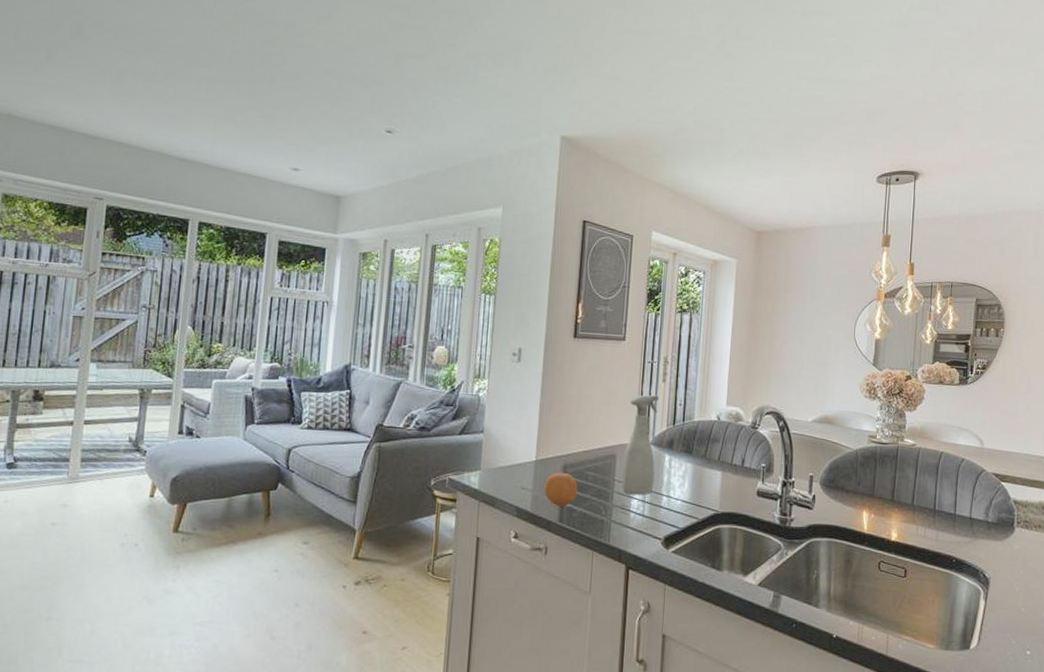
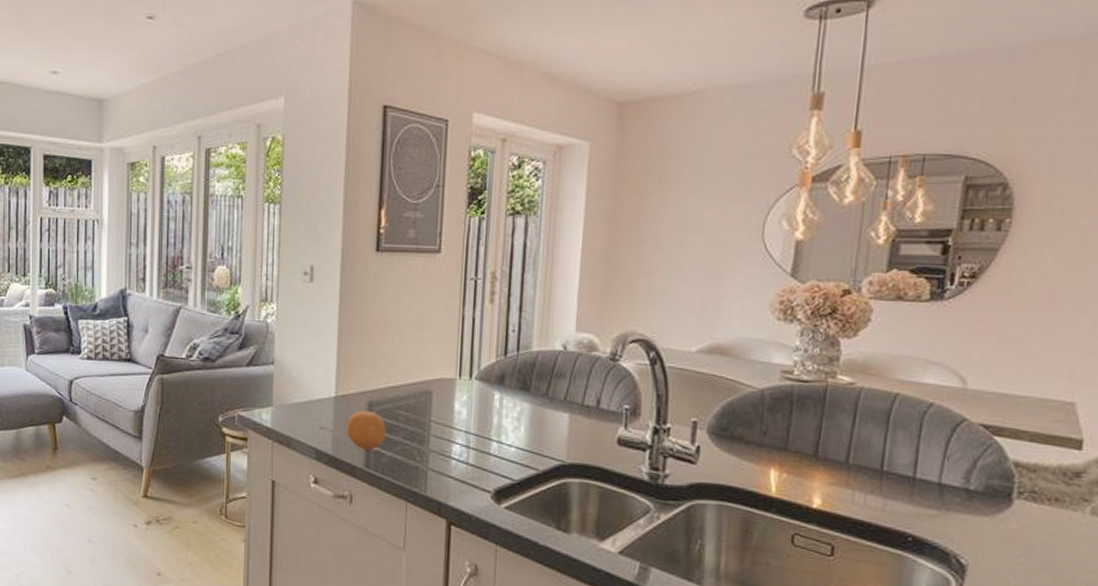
spray bottle: present [621,394,659,495] -> none [439,318,485,440]

